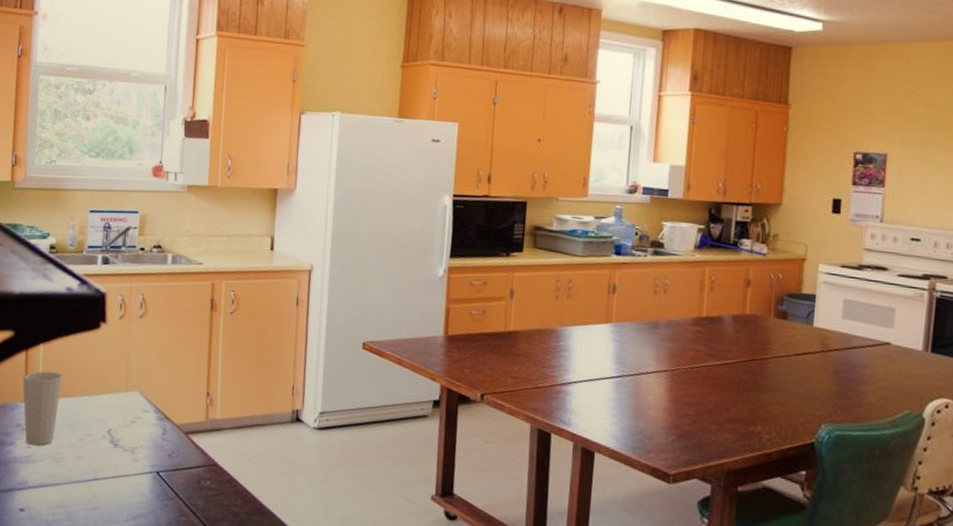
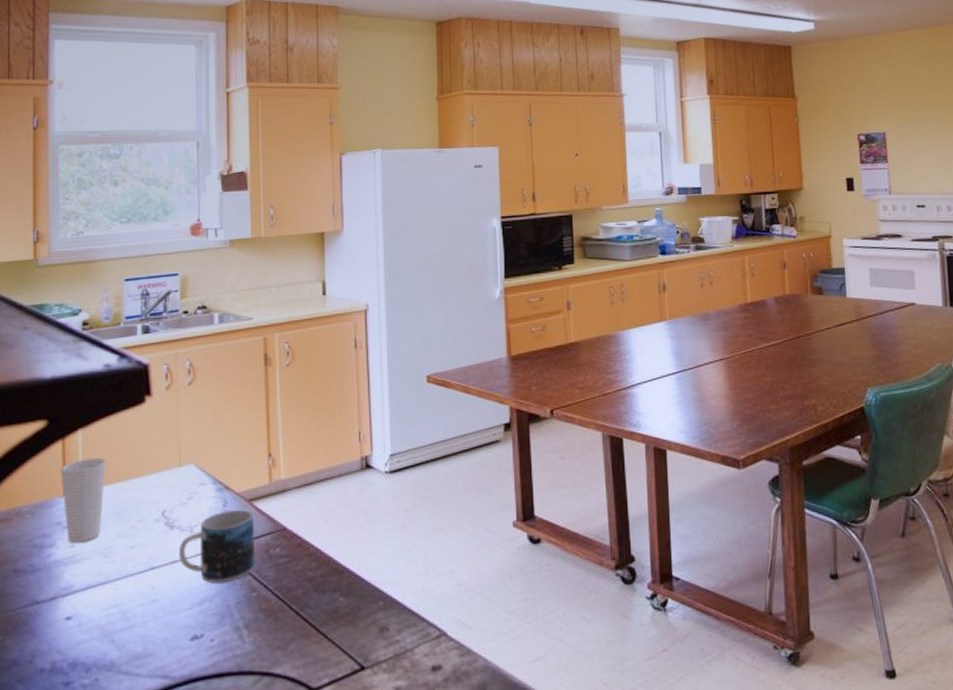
mug: none [120,439,189,504] -> present [179,510,256,583]

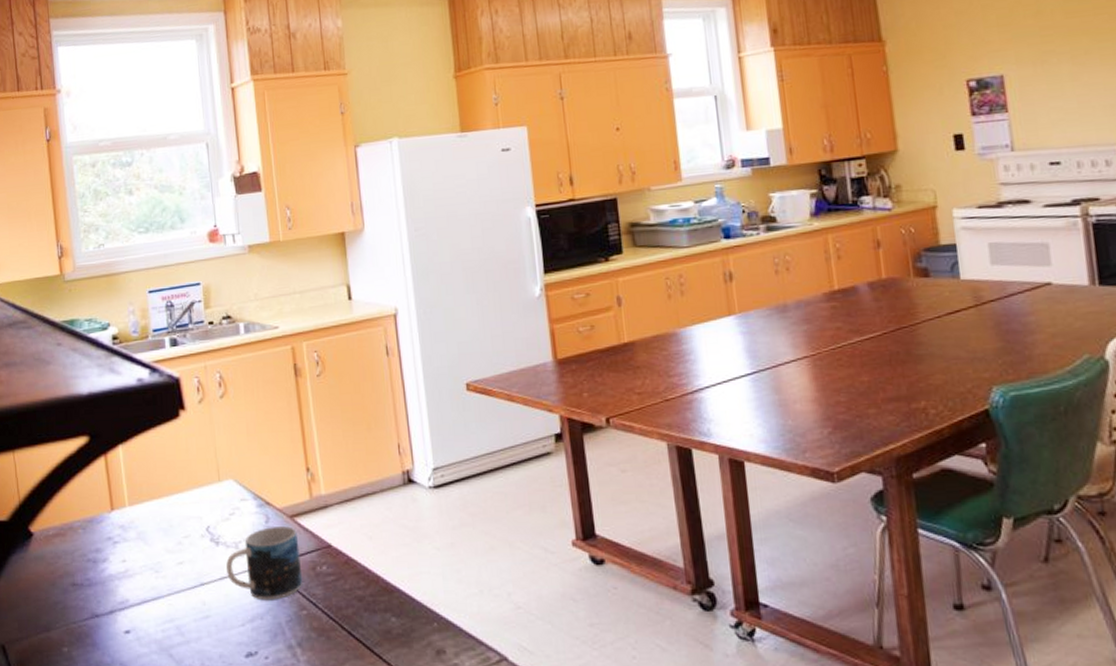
cup: present [60,458,107,543] -> none [105,474,150,558]

